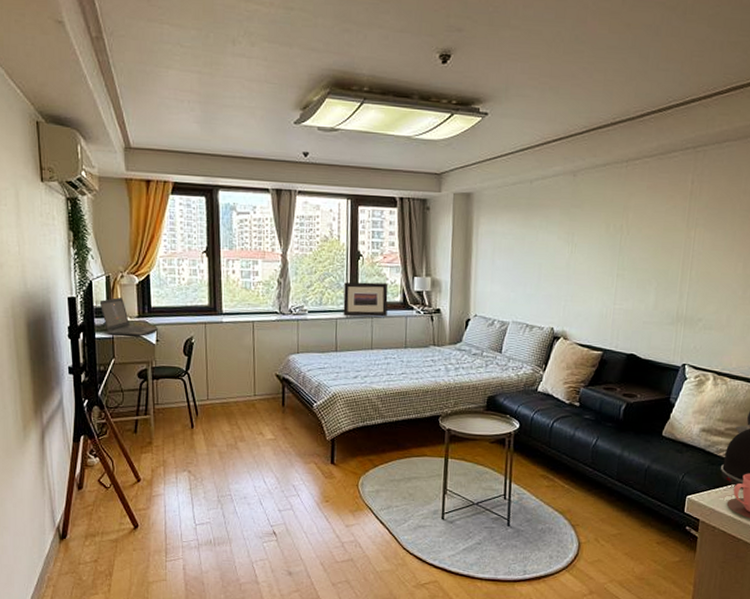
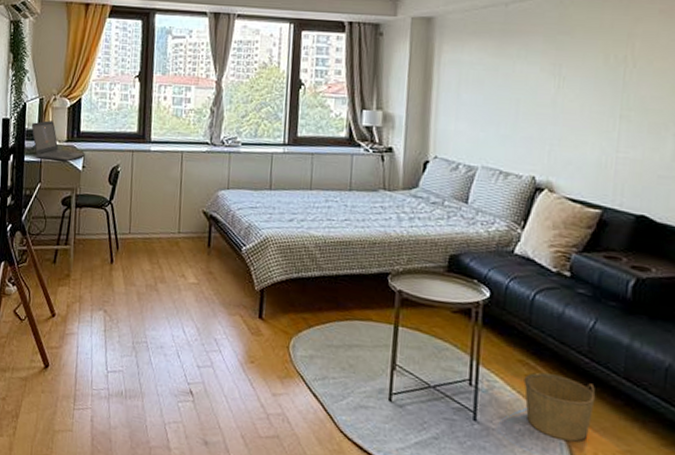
picture frame: present [343,282,388,317] -> none [280,113,332,154]
basket: none [545,483,597,533] -> present [524,372,596,442]

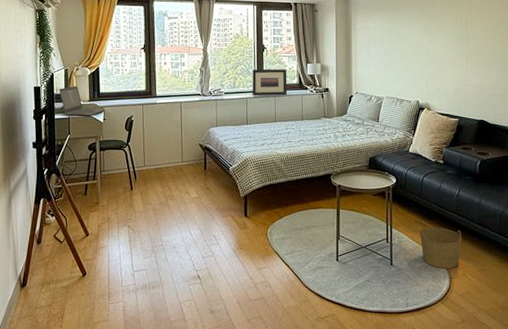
picture frame: none [280,113,332,154] -> present [252,69,287,96]

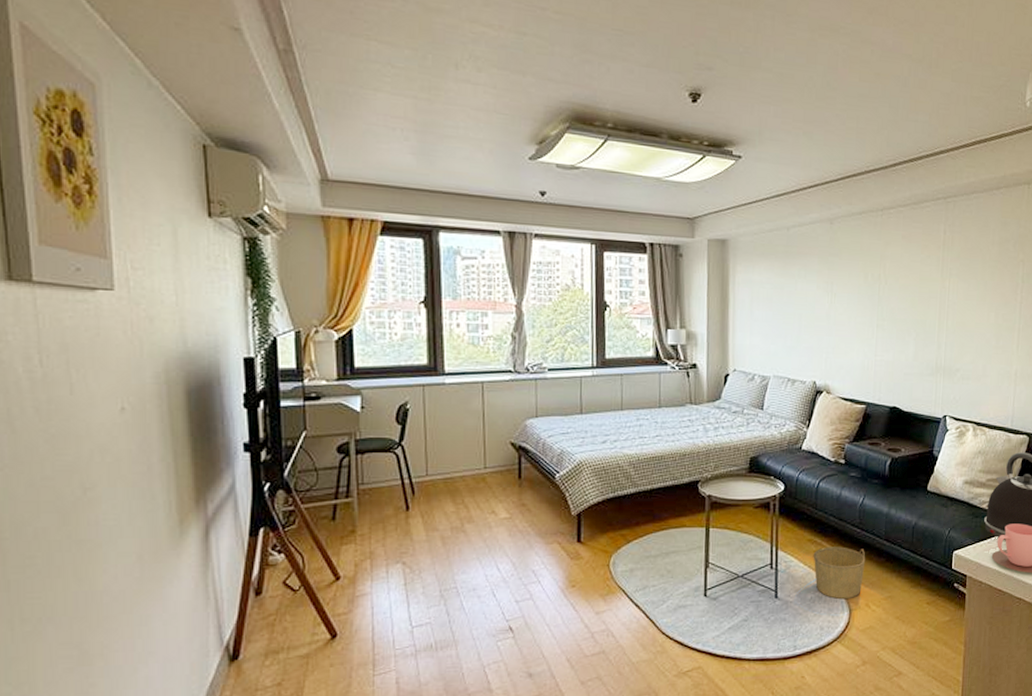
laptop computer: present [59,86,106,117] -> none [286,357,365,405]
picture frame: present [252,69,287,96] -> none [588,335,639,374]

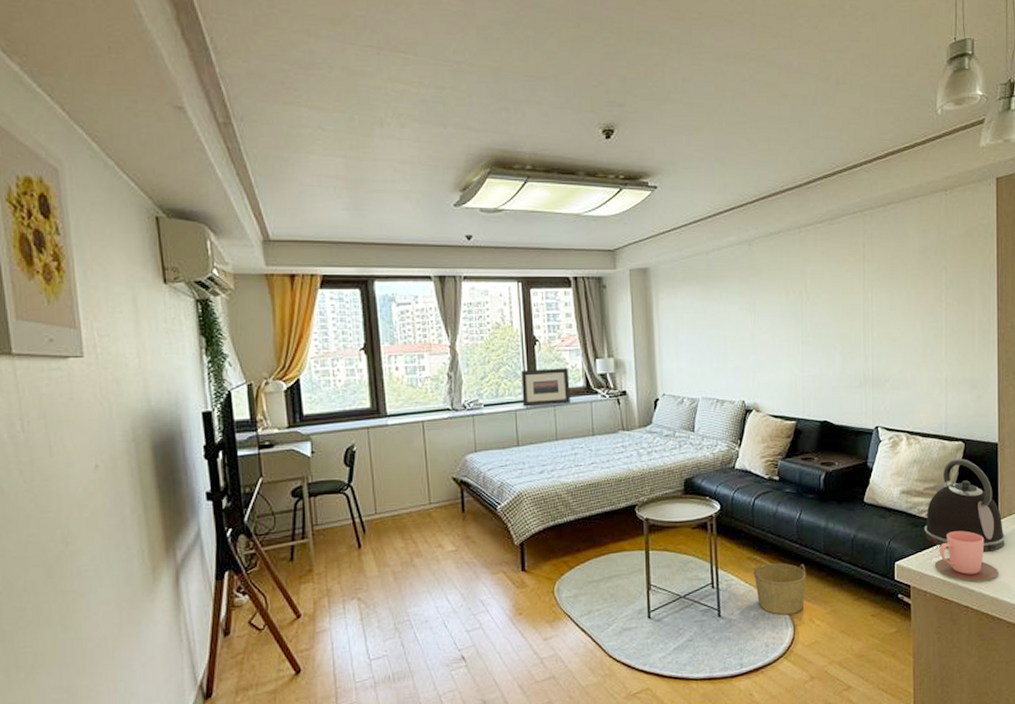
picture frame: none [588,335,639,374] -> present [521,368,570,407]

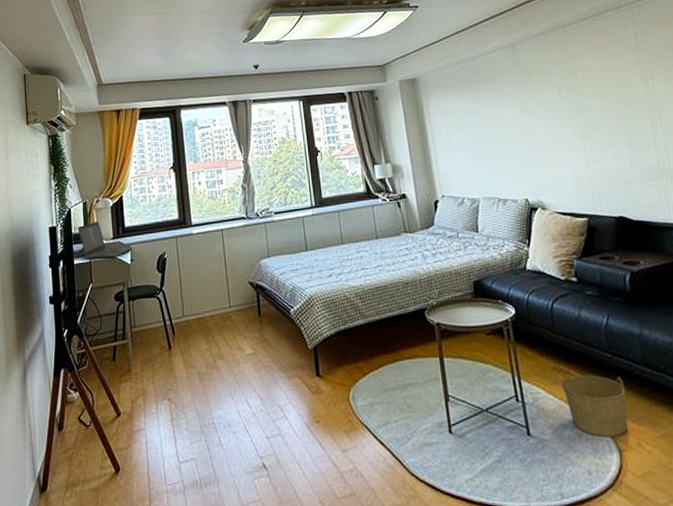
laptop computer: none [241,407,314,452] -> present [77,222,133,261]
picture frame: present [521,368,570,407] -> none [306,175,353,213]

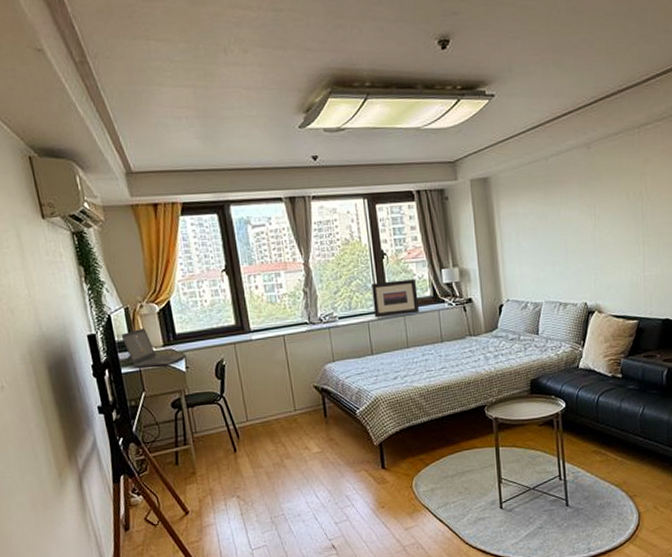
picture frame: none [306,175,353,213] -> present [371,279,419,318]
basket: present [561,375,629,438] -> none [599,455,650,504]

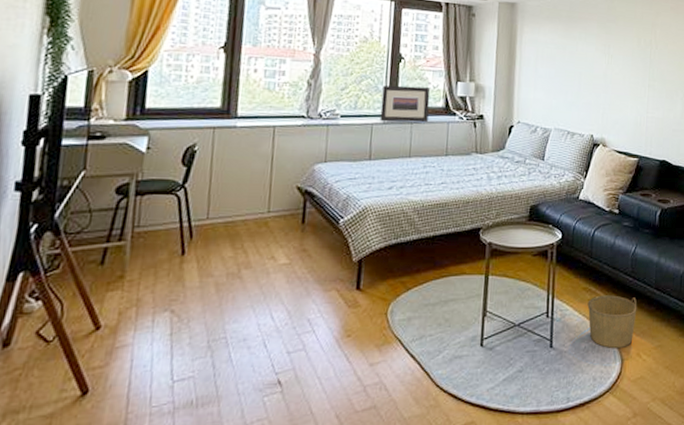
laptop computer: present [121,328,187,369] -> none [74,96,153,145]
basket: none [599,455,650,504] -> present [587,295,637,349]

